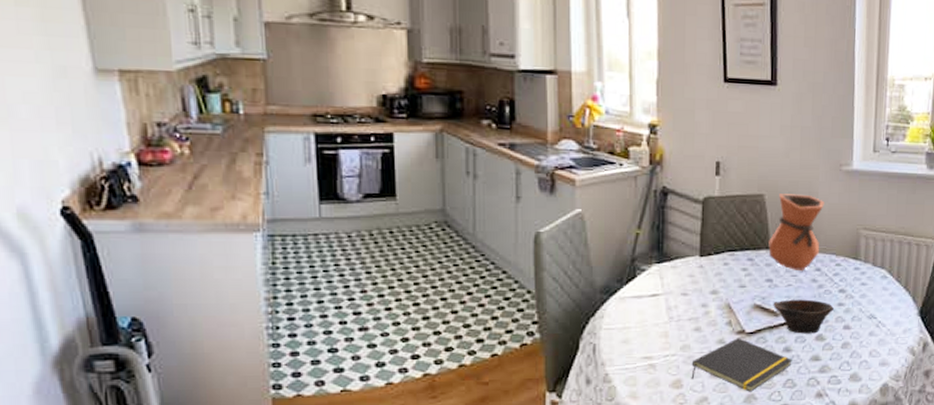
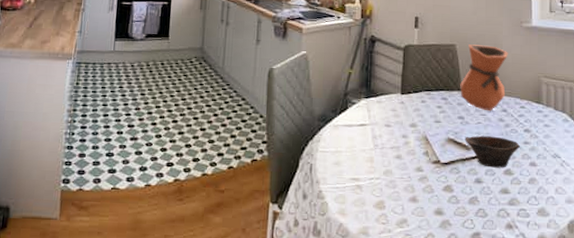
notepad: present [691,338,792,392] -> none [392,167,483,218]

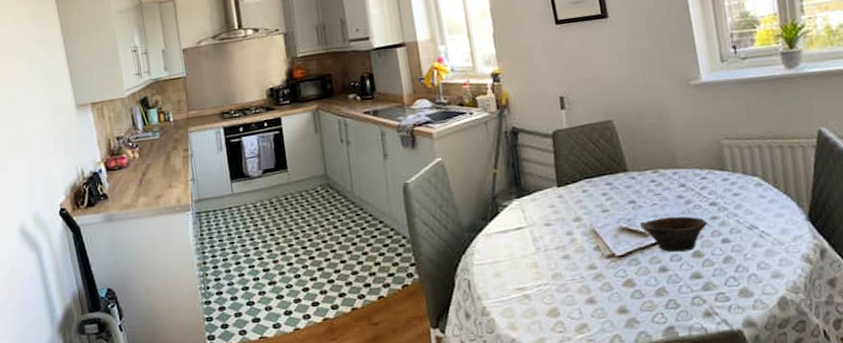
vase: present [460,44,508,112] -> none [625,114,681,190]

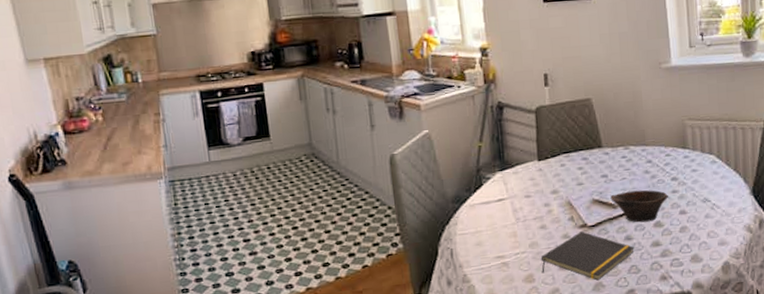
notepad: none [565,262,671,316] -> present [541,231,634,281]

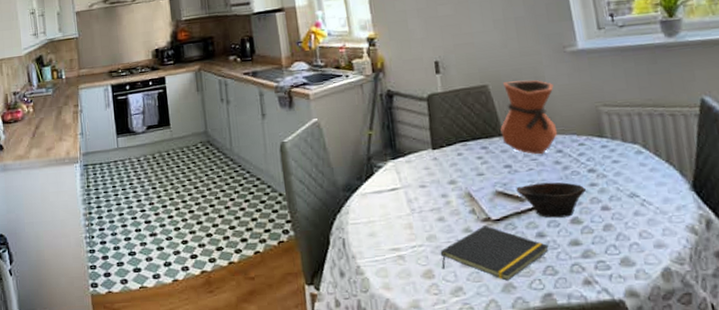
vase: none [600,94,649,165] -> present [500,80,558,155]

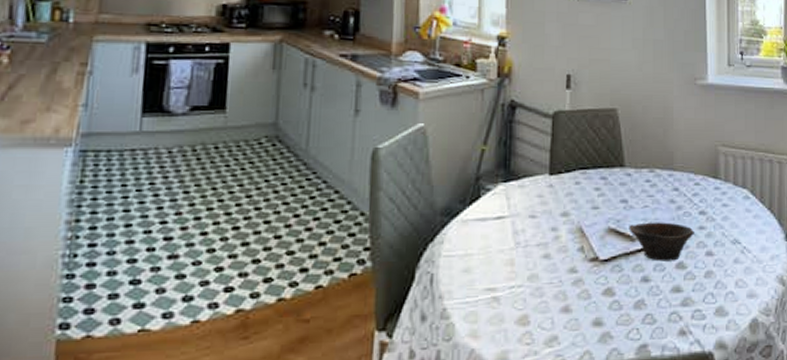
notepad: present [440,225,549,281] -> none [539,266,651,330]
vase: present [500,80,558,155] -> none [623,108,680,191]

